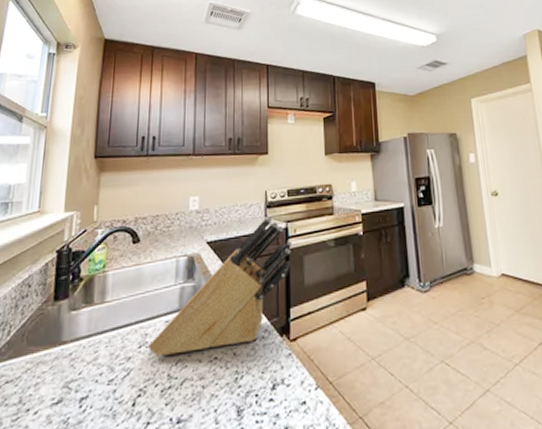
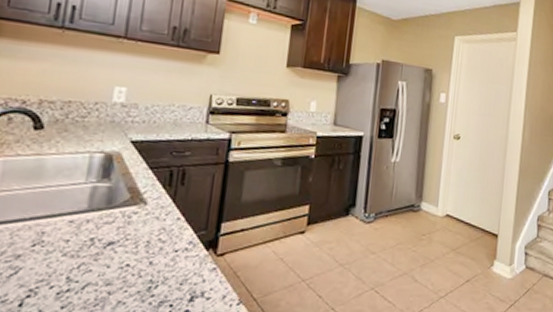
knife block: present [147,216,292,356] -> none [43,123,234,257]

